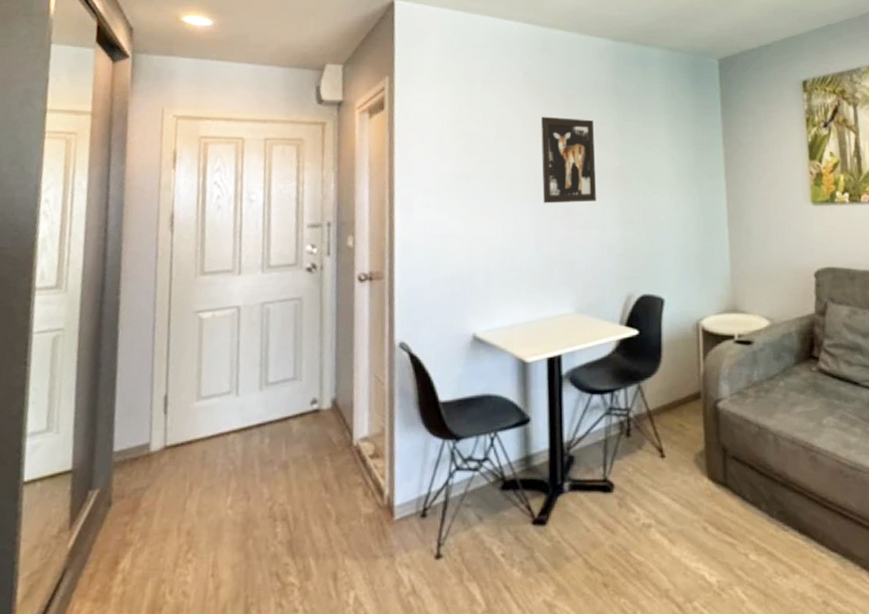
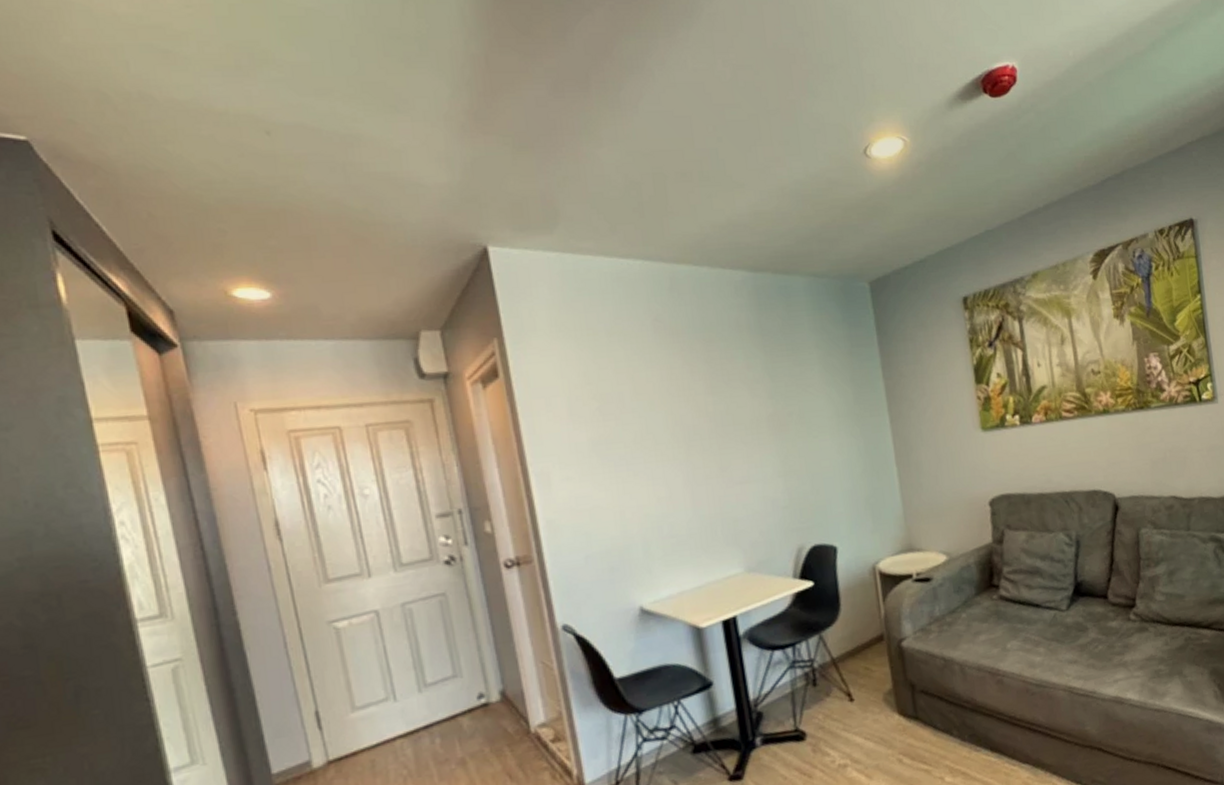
wall art: present [541,116,597,204] -> none [680,364,753,463]

